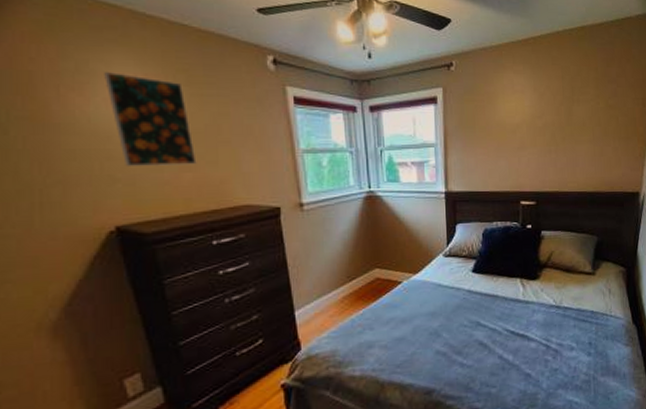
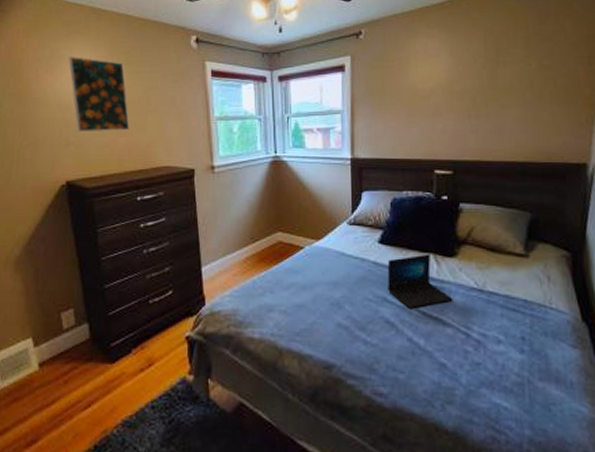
laptop: none [480,279,536,329] -> present [387,254,453,308]

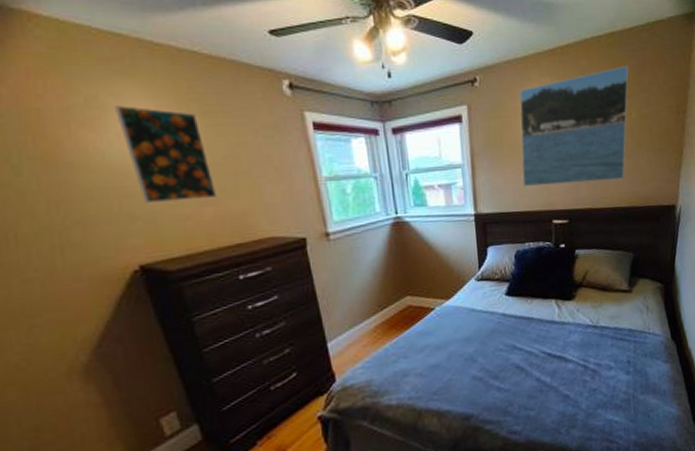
laptop: present [387,254,453,308] -> none [515,300,573,352]
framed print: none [403,15,528,135] -> present [519,65,629,187]

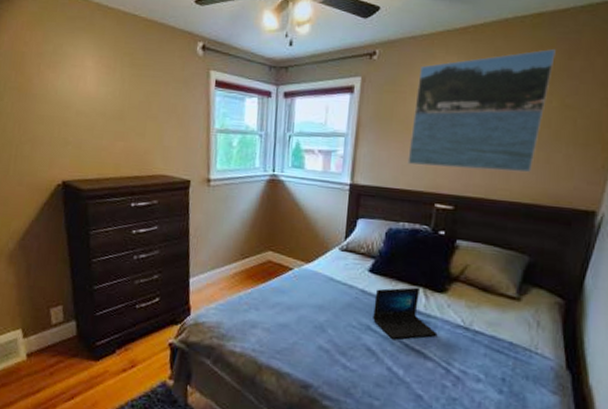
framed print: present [115,106,217,203] -> none [71,54,129,136]
laptop: none [515,300,573,352] -> present [373,287,438,339]

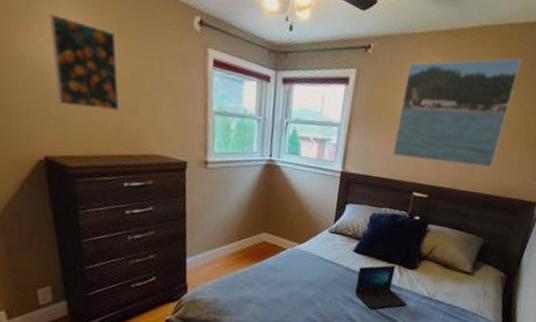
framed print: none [71,54,129,136] -> present [49,14,120,111]

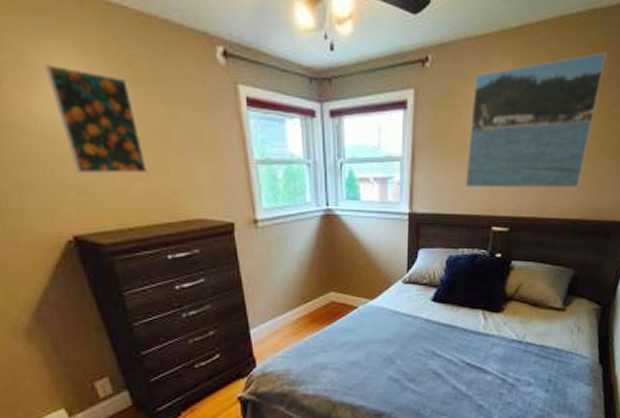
laptop: present [355,265,407,309] -> none [438,310,495,360]

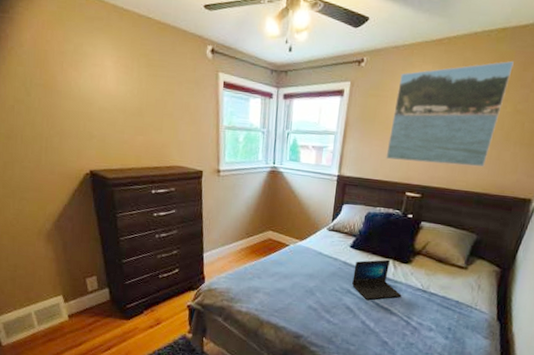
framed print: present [45,65,148,174] -> none [92,54,147,131]
laptop: none [438,310,495,360] -> present [352,259,402,300]

